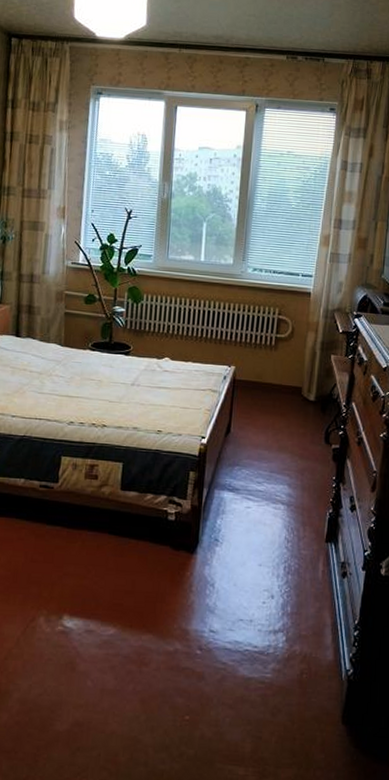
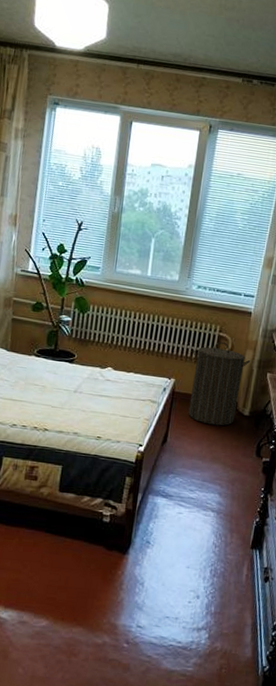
laundry hamper: none [251,324,313,413] -> present [188,341,251,426]

